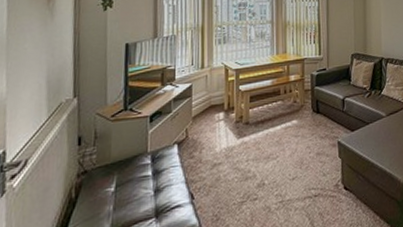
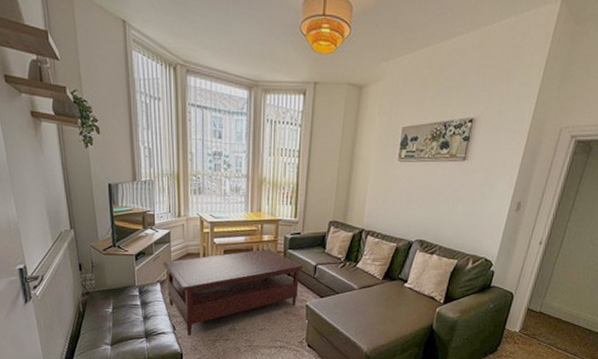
coffee table: none [181,88,332,205] -> present [162,248,304,337]

